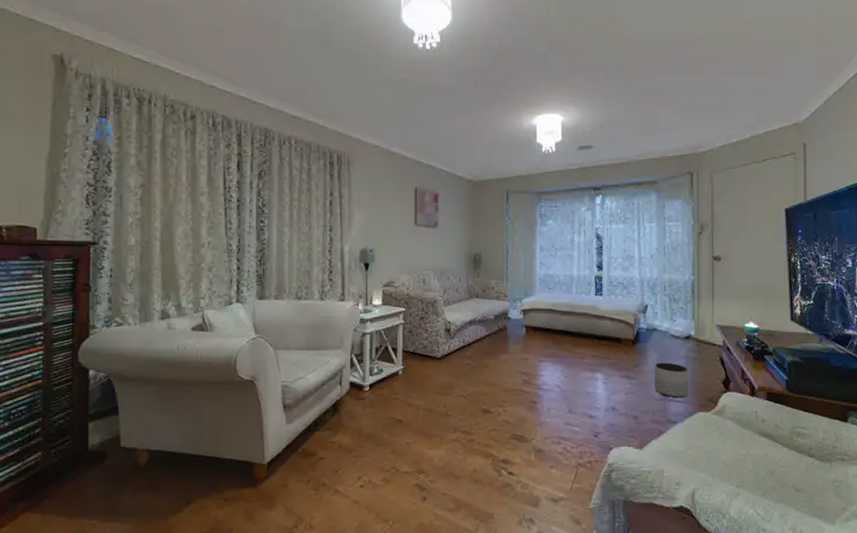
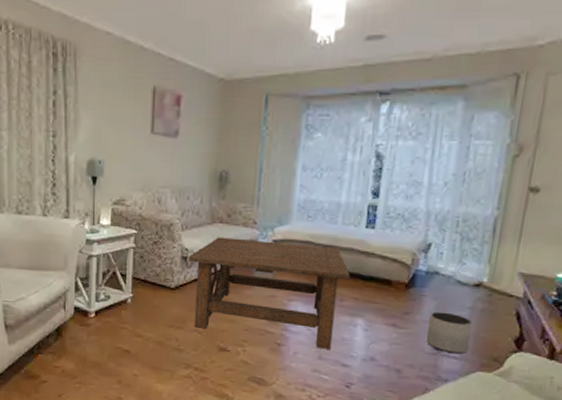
coffee table: none [451,310,587,403] -> present [188,237,350,350]

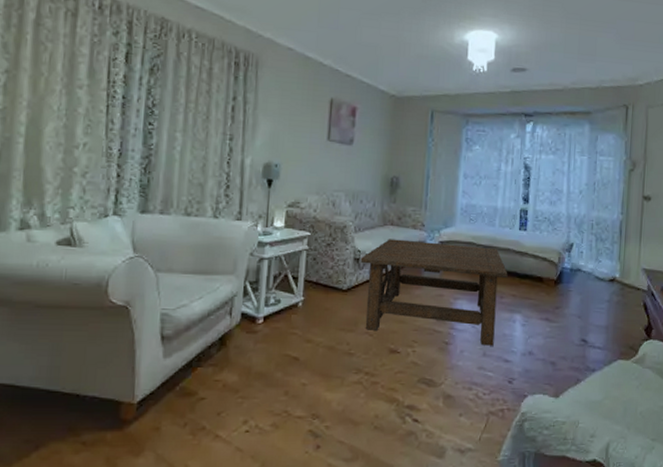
planter: present [426,311,473,354] -> none [575,305,611,344]

